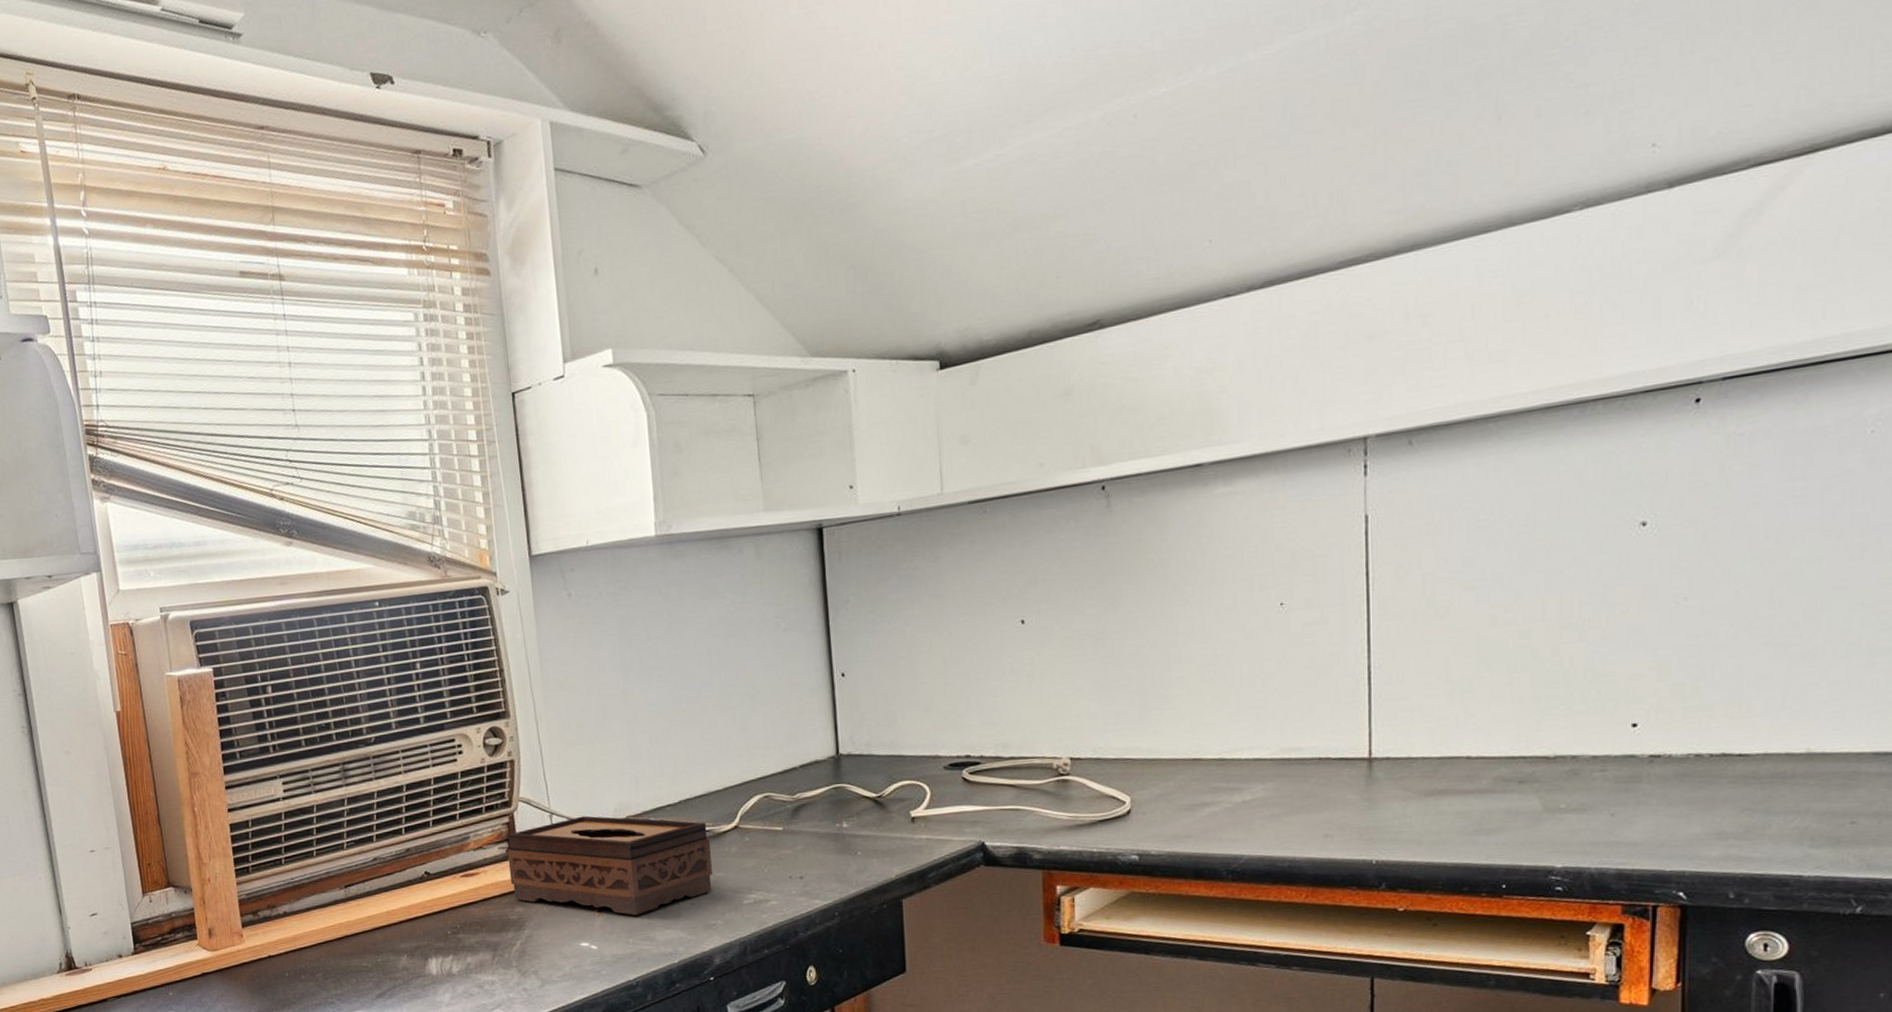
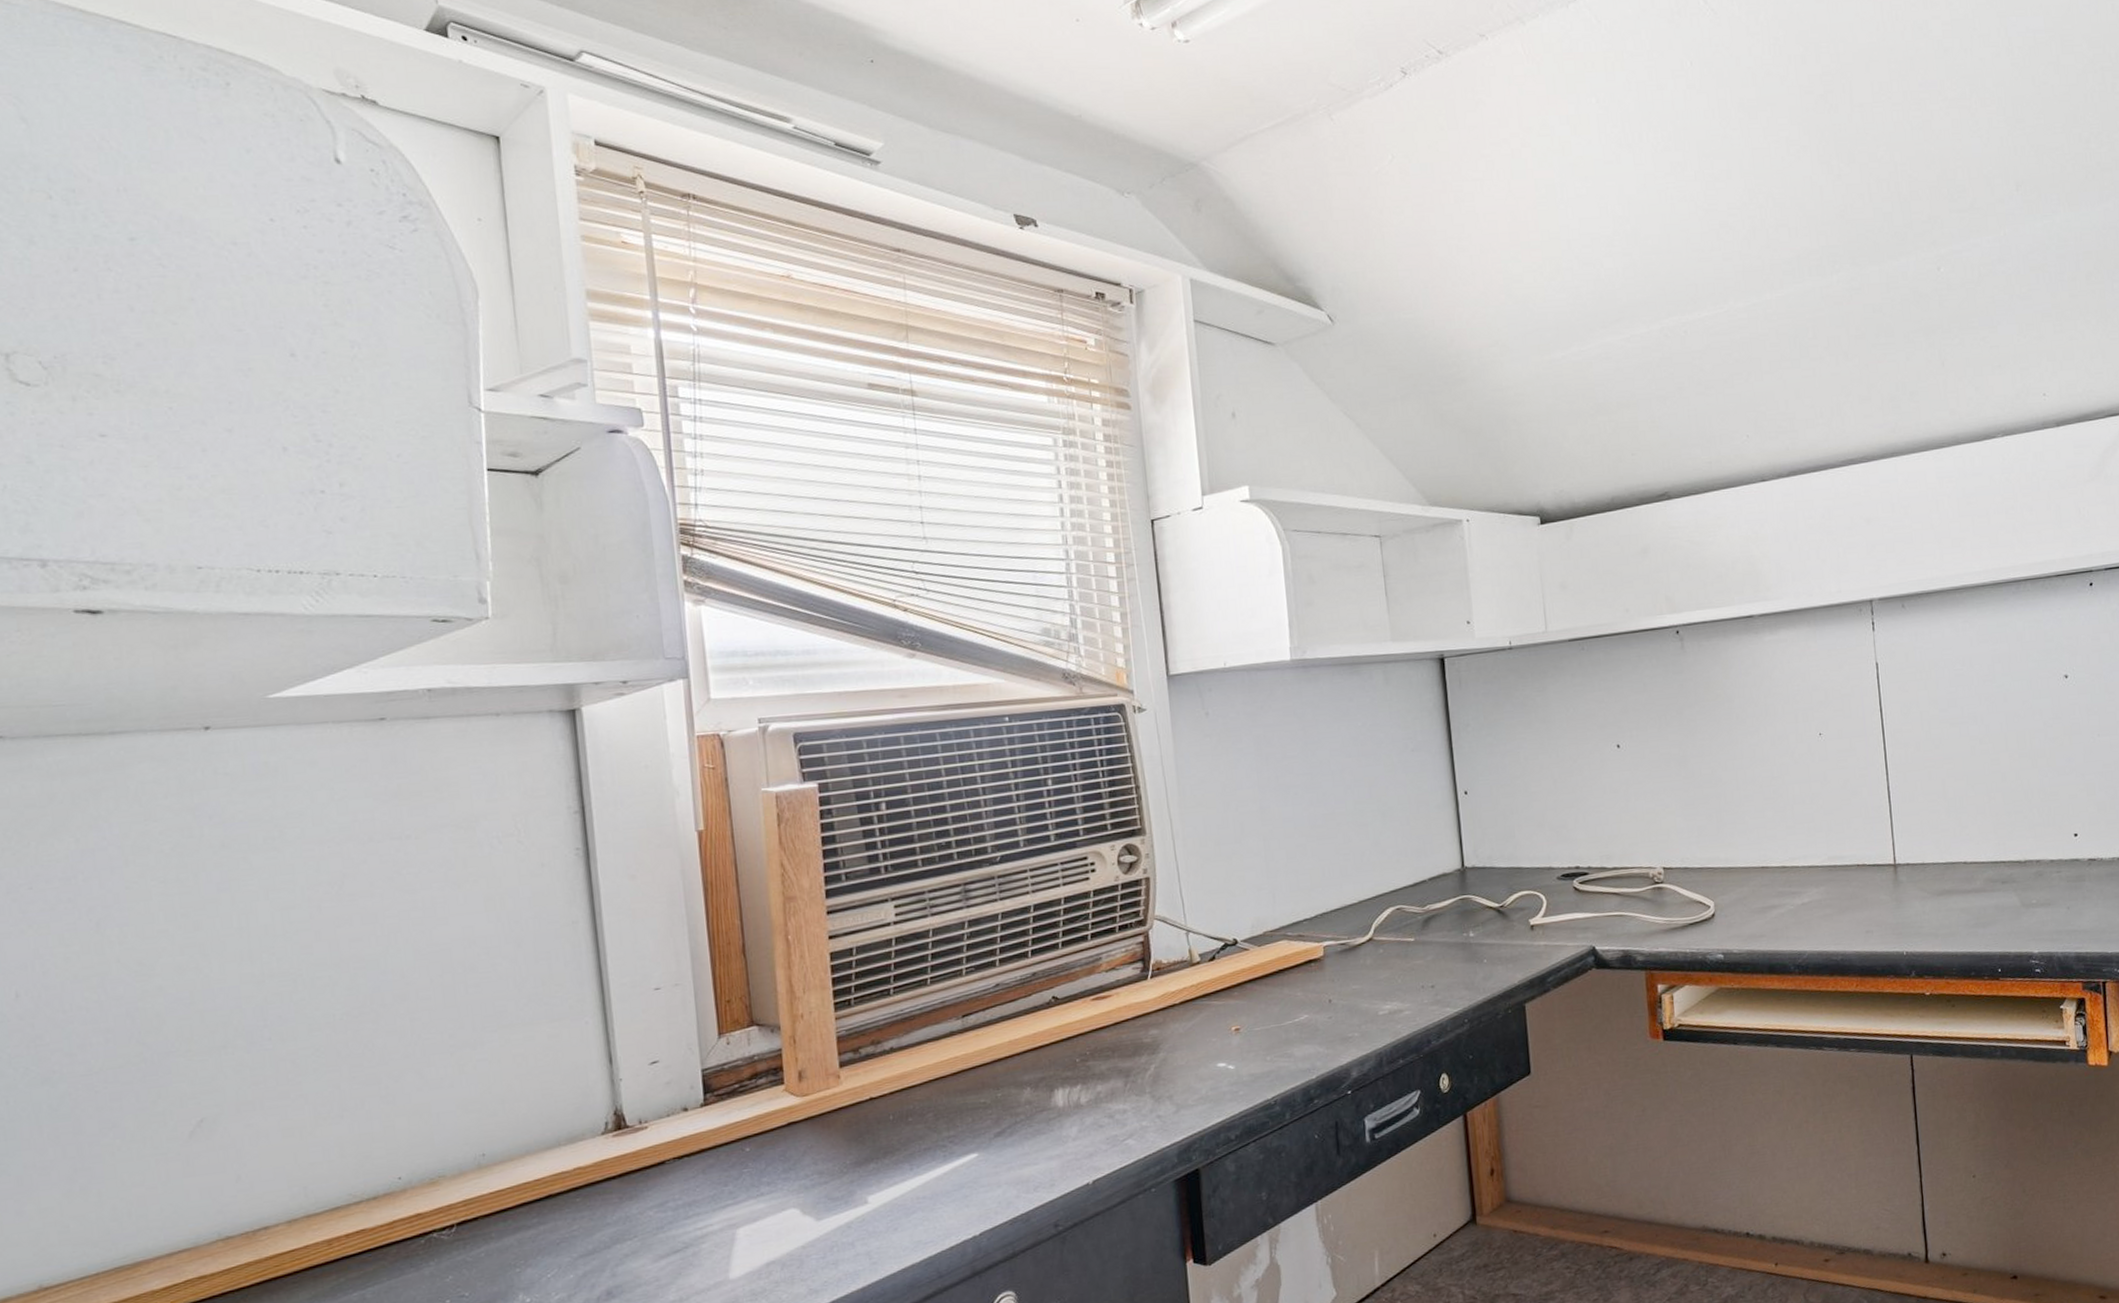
tissue box: present [507,815,712,915] -> none [1141,932,1349,1032]

